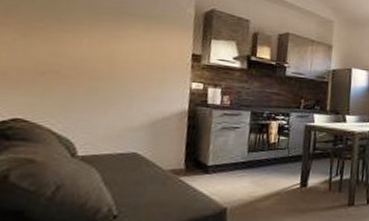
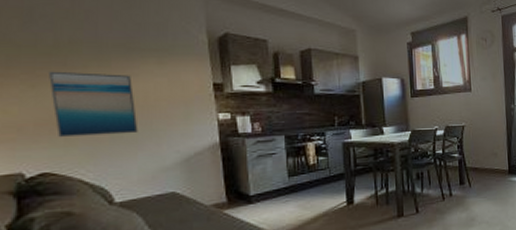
wall art: none [37,24,117,92] -> present [47,71,138,138]

